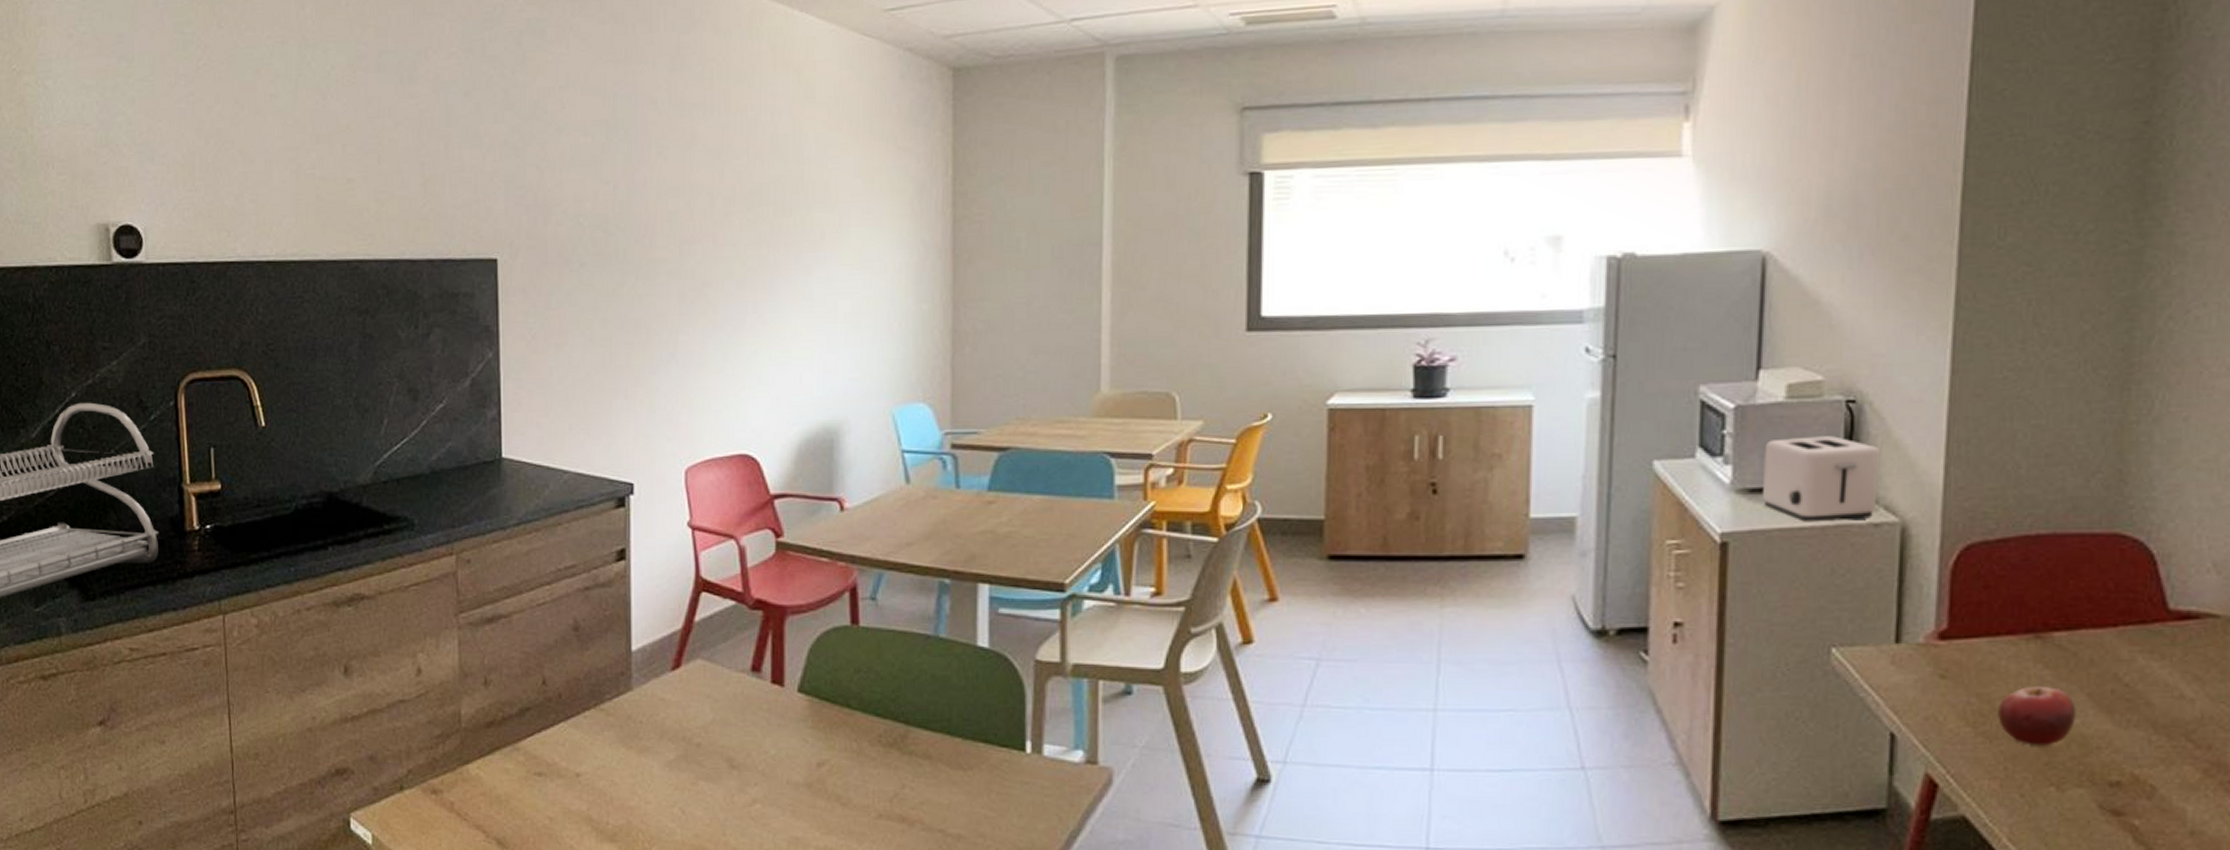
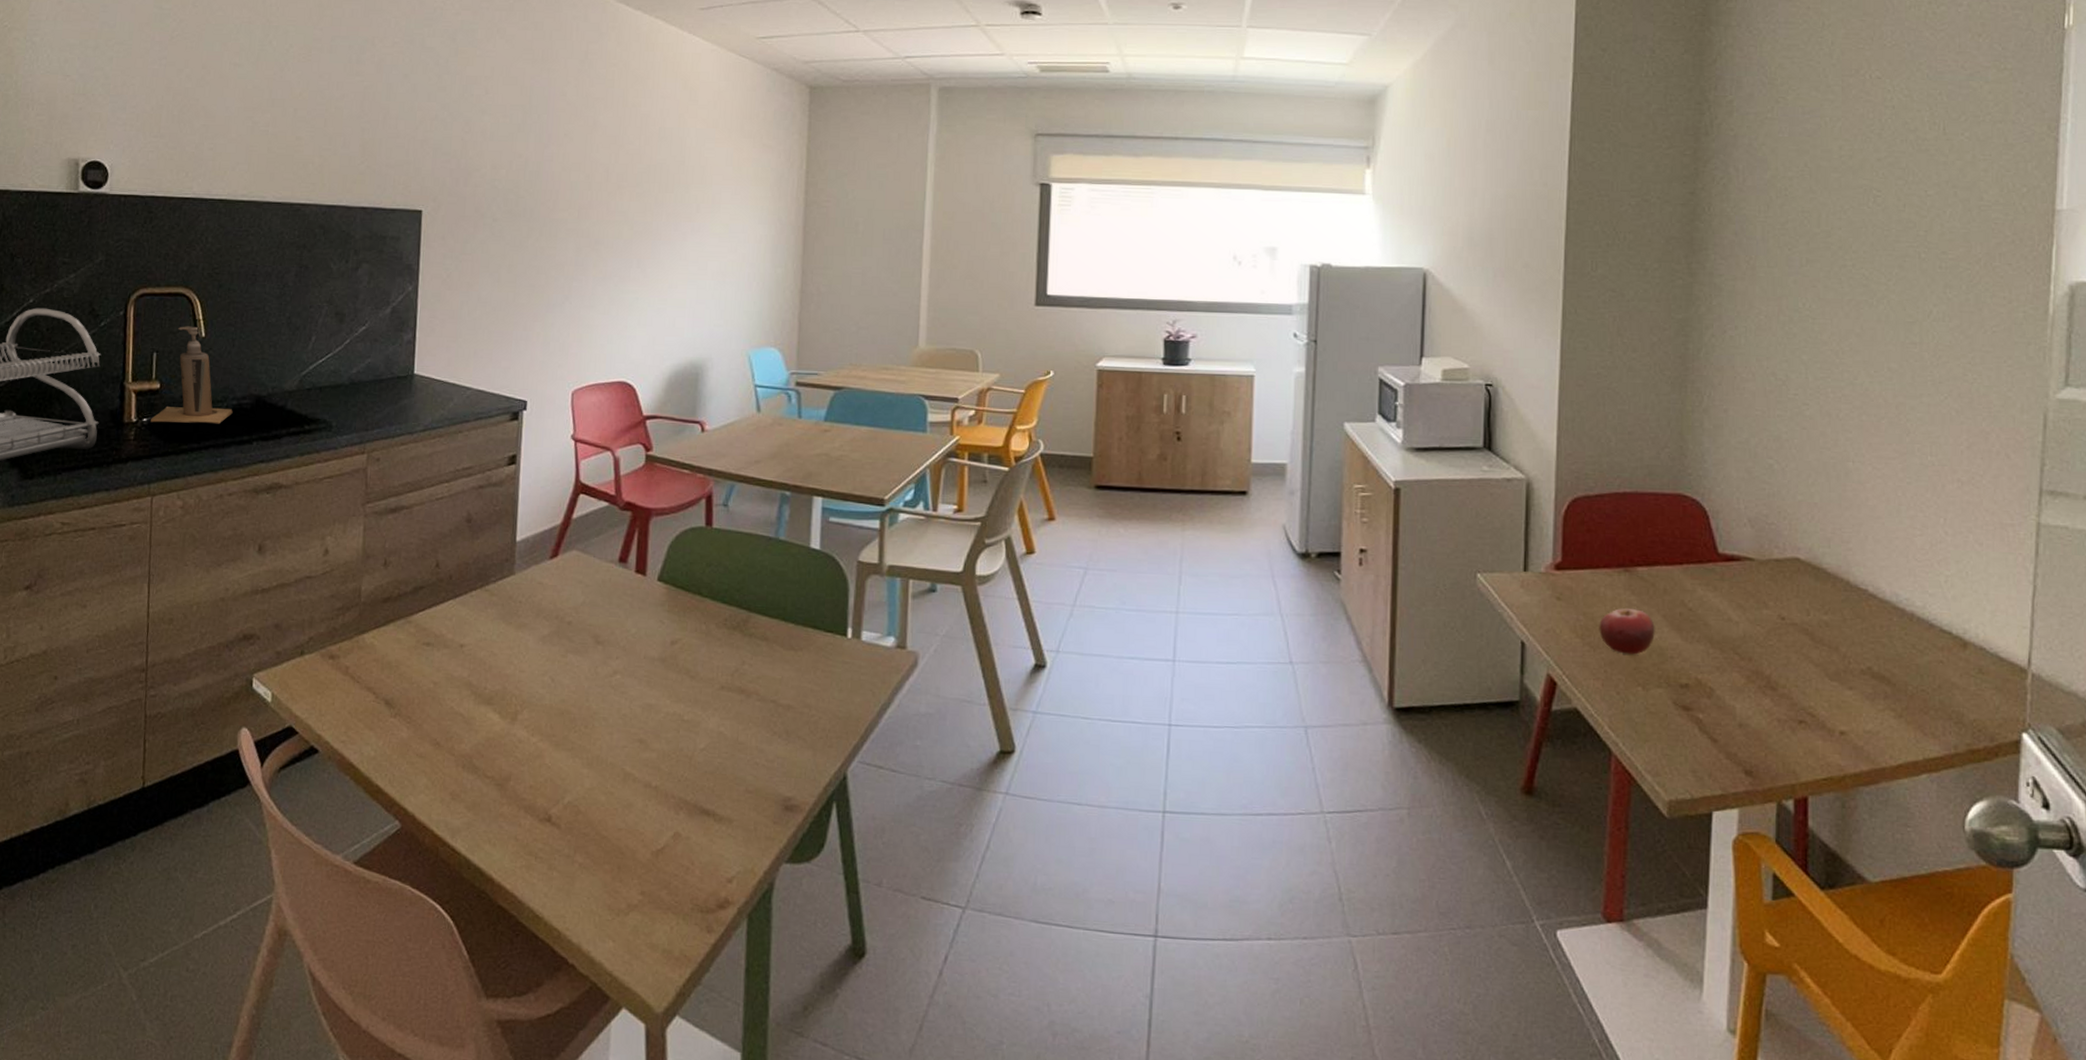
soap dispenser: none [214,414,303,529] -> present [150,326,233,424]
toaster: present [1761,436,1881,522] -> none [1424,410,1511,476]

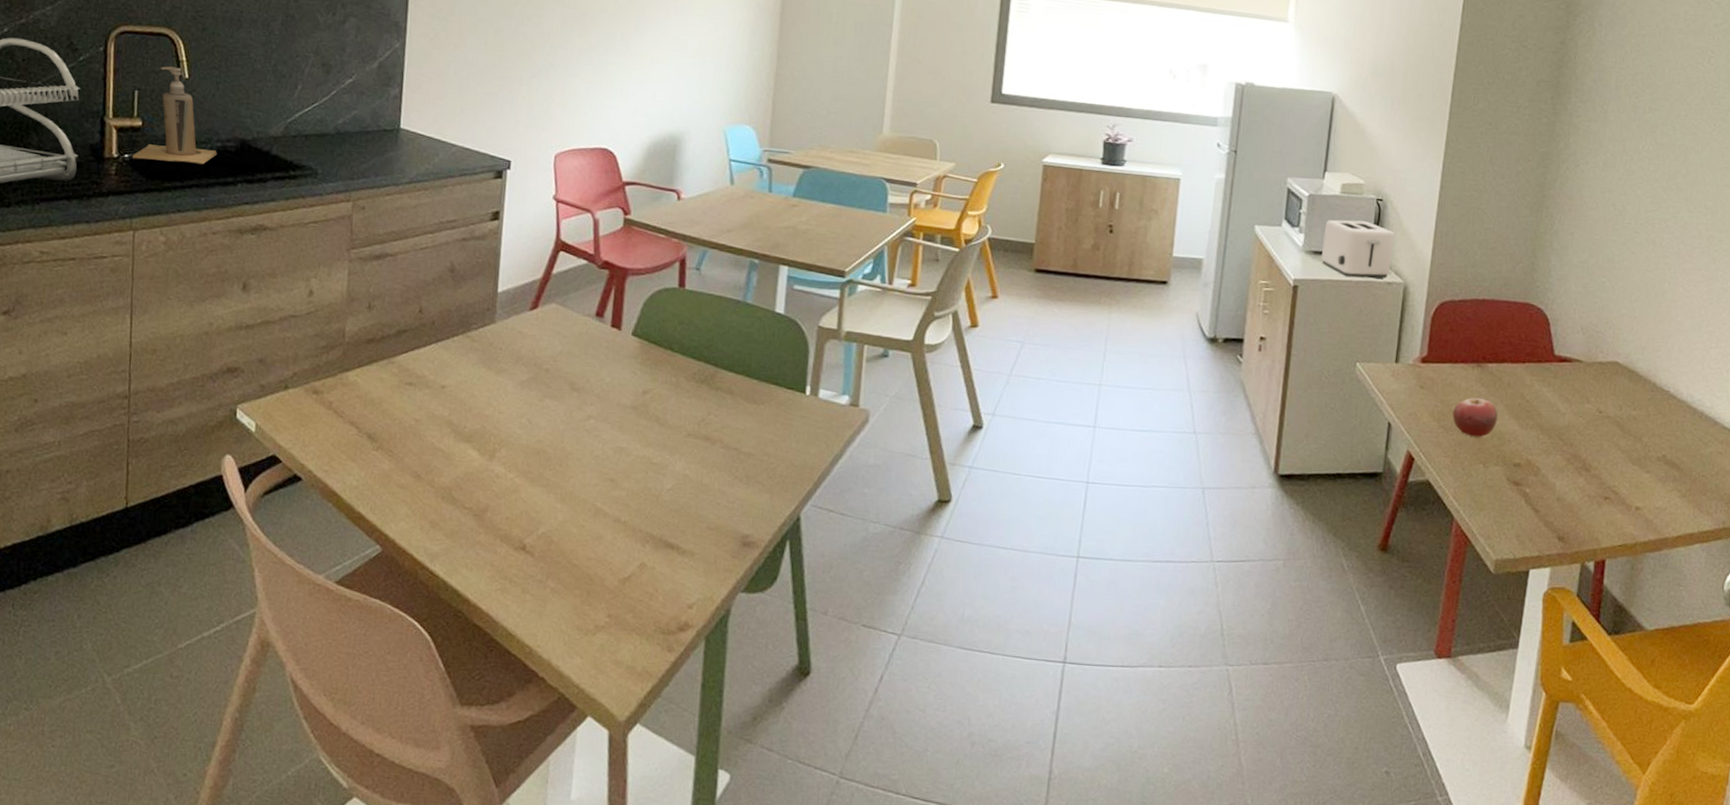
toaster: none [1424,410,1511,476] -> present [1321,219,1395,279]

